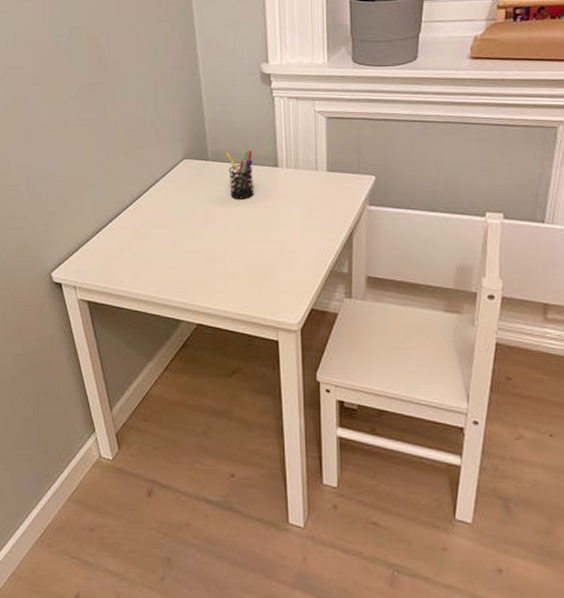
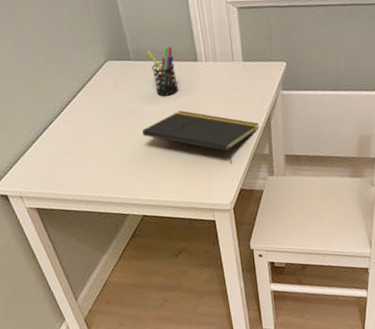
notepad: none [209,215,339,279] -> present [142,110,259,163]

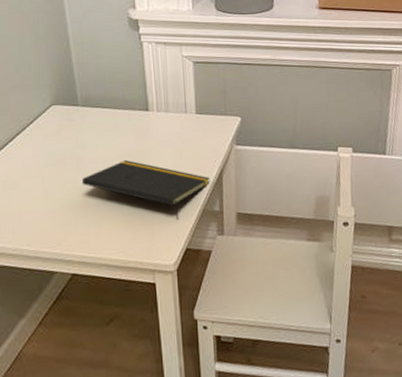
pen holder: present [146,47,179,96] -> none [95,95,127,144]

